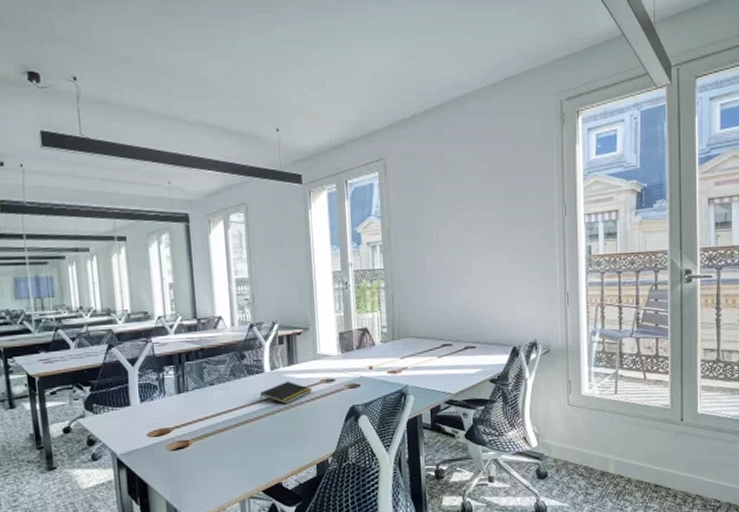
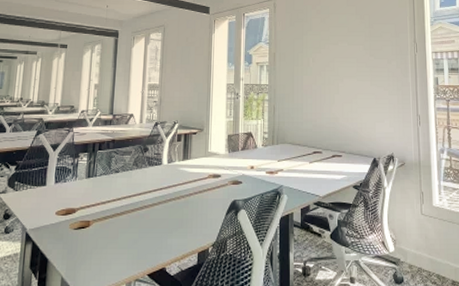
notepad: present [259,380,312,404] -> none [155,173,200,194]

